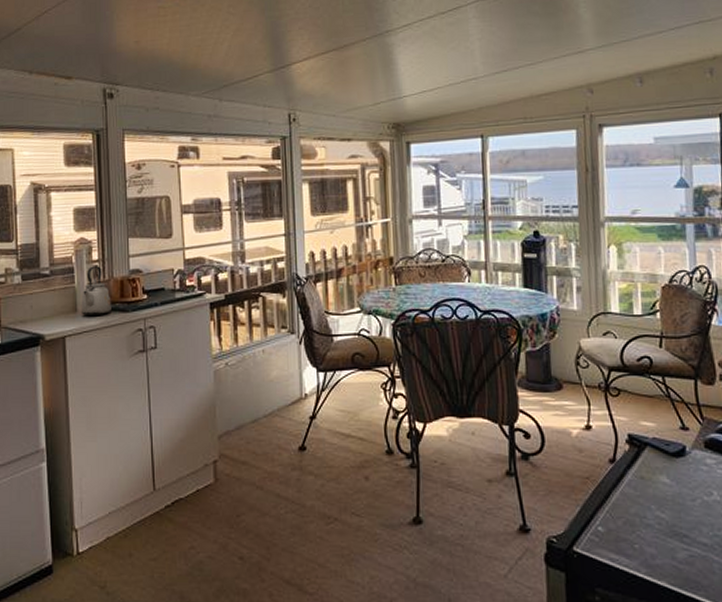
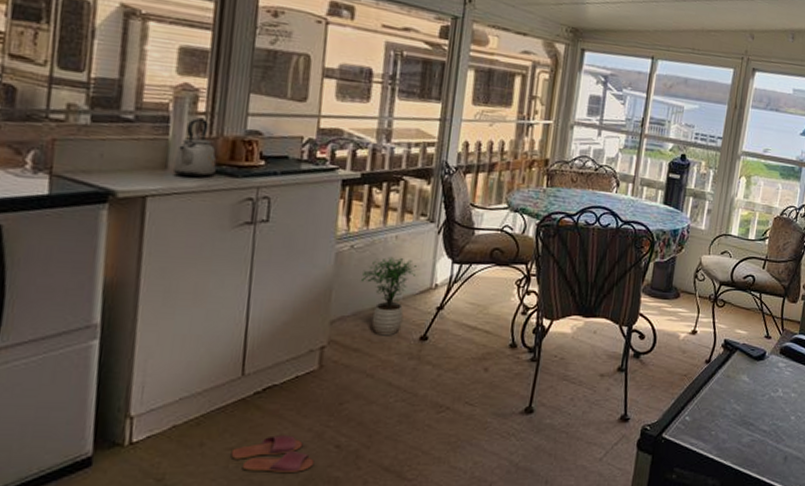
slippers: none [154,547,223,584] -> present [230,435,315,474]
potted plant: none [238,370,287,448] -> present [360,256,418,336]

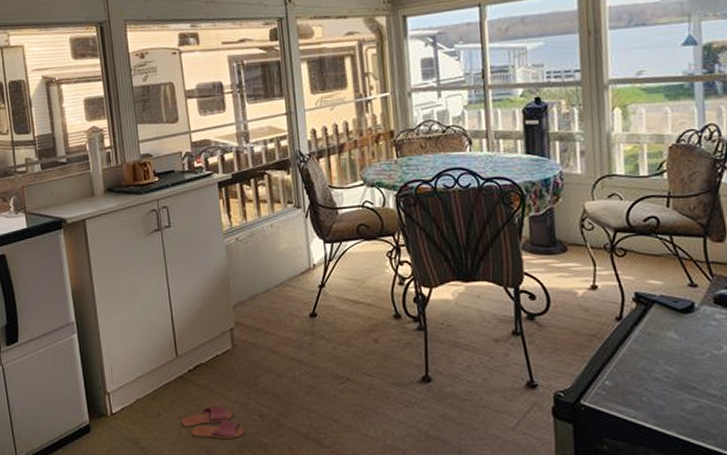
kettle: present [172,118,217,178] -> none [97,152,126,200]
potted plant: present [360,256,418,336] -> none [249,243,295,316]

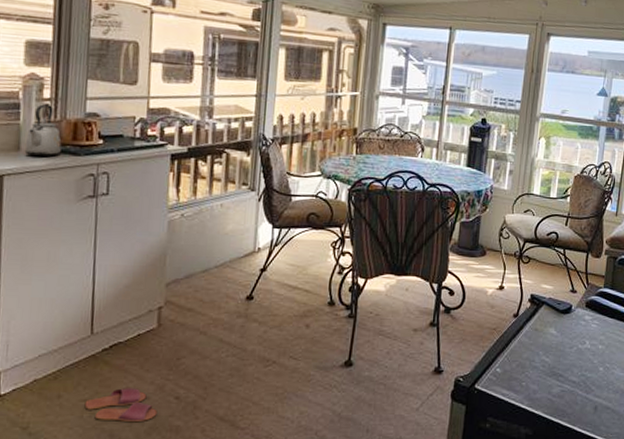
kettle: none [97,152,126,200] -> present [24,104,62,158]

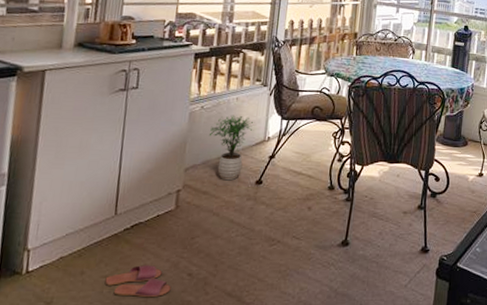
kettle: present [24,104,62,158] -> none [65,8,99,55]
potted plant: none [191,223,242,296] -> present [208,115,254,181]

